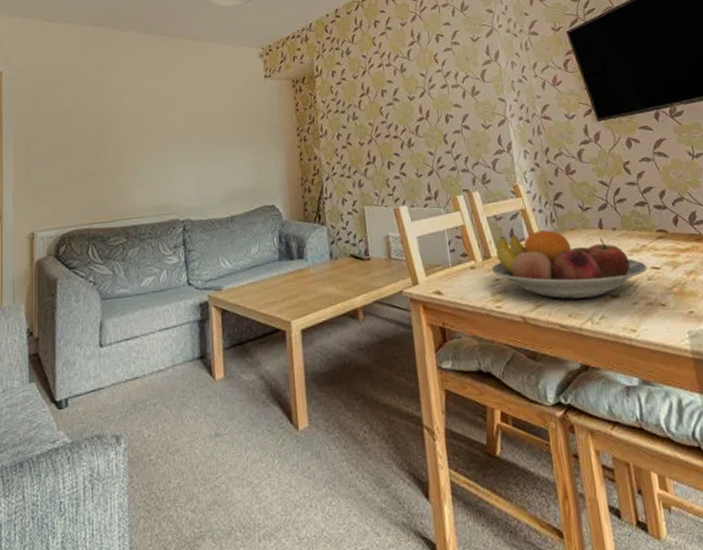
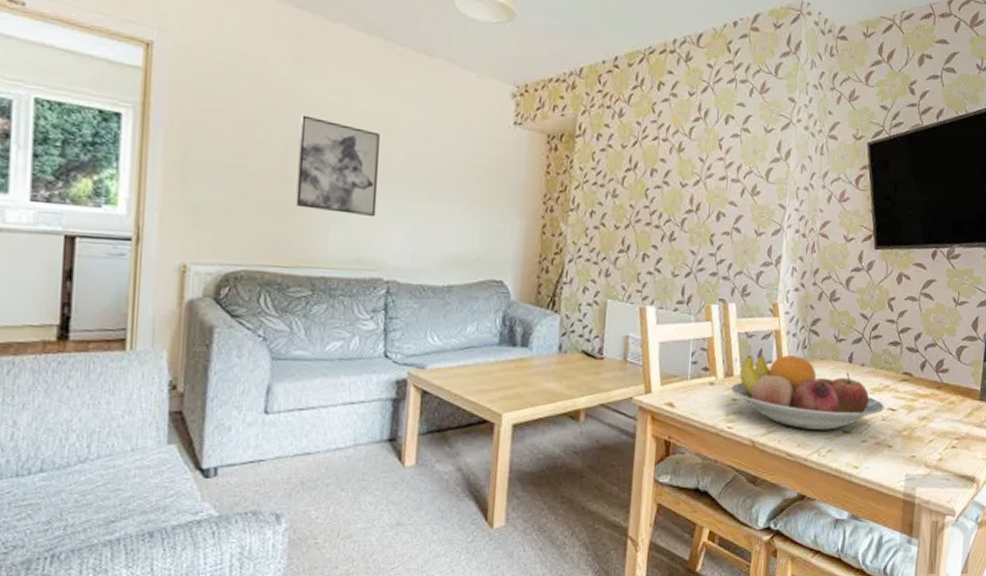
wall art: none [107,102,168,174] -> present [296,115,380,216]

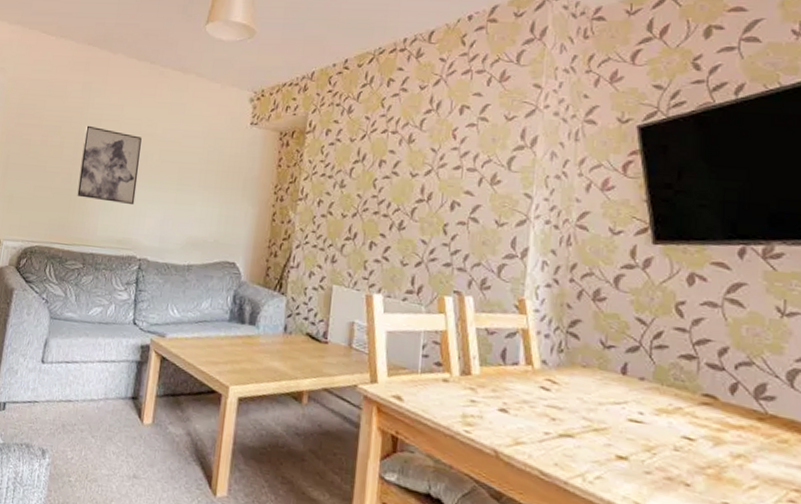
fruit bowl: present [731,355,884,430] -> none [469,353,677,453]

